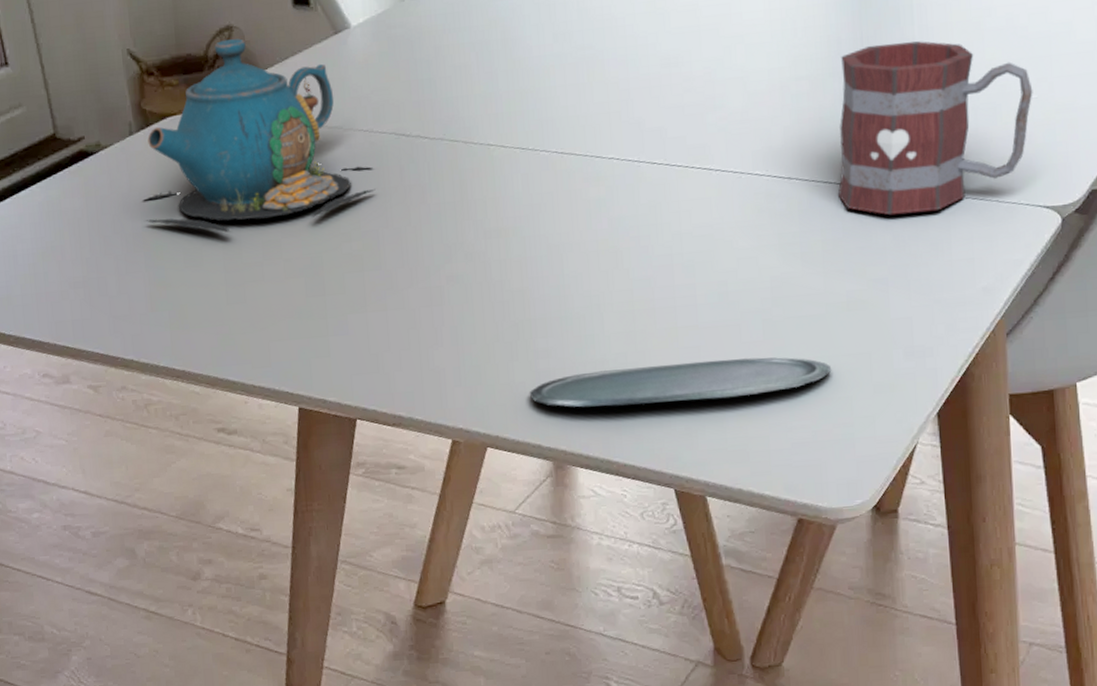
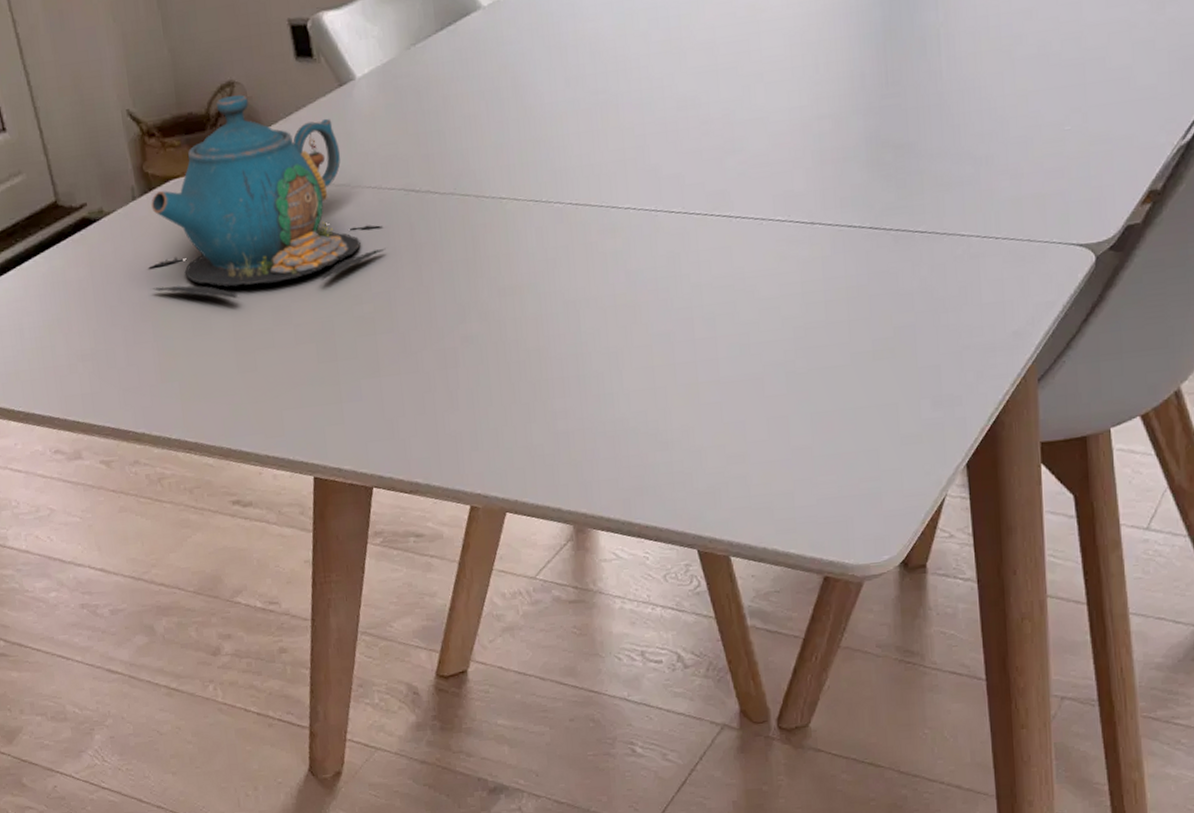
oval tray: present [529,357,832,408] -> none [547,411,858,469]
mug: present [838,41,1033,216] -> none [863,73,1066,259]

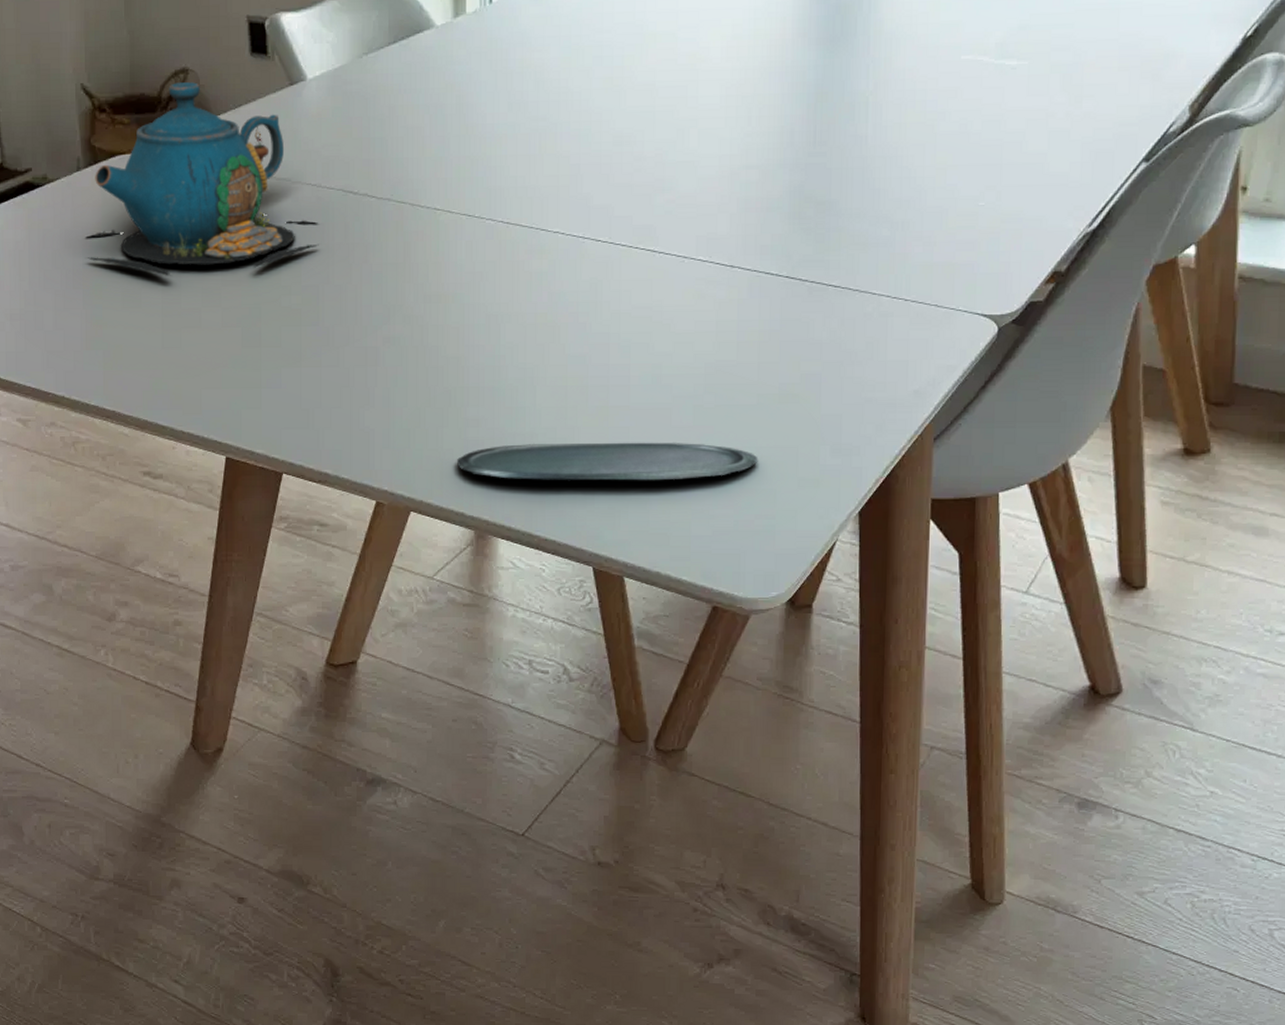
oval tray: none [547,411,858,469] -> present [456,442,758,481]

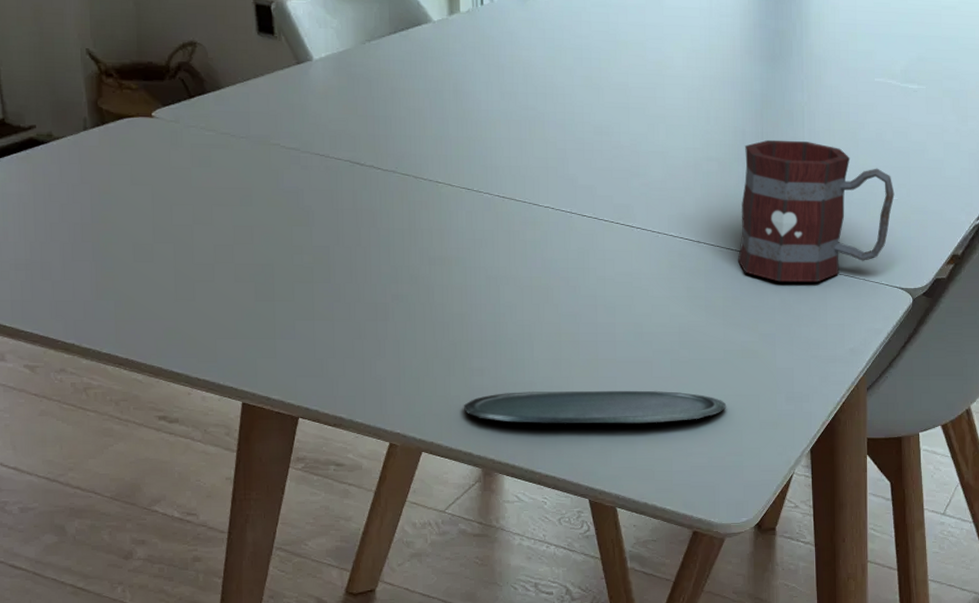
teapot: present [86,82,319,276] -> none [94,54,329,233]
mug: none [779,139,981,312] -> present [738,139,895,283]

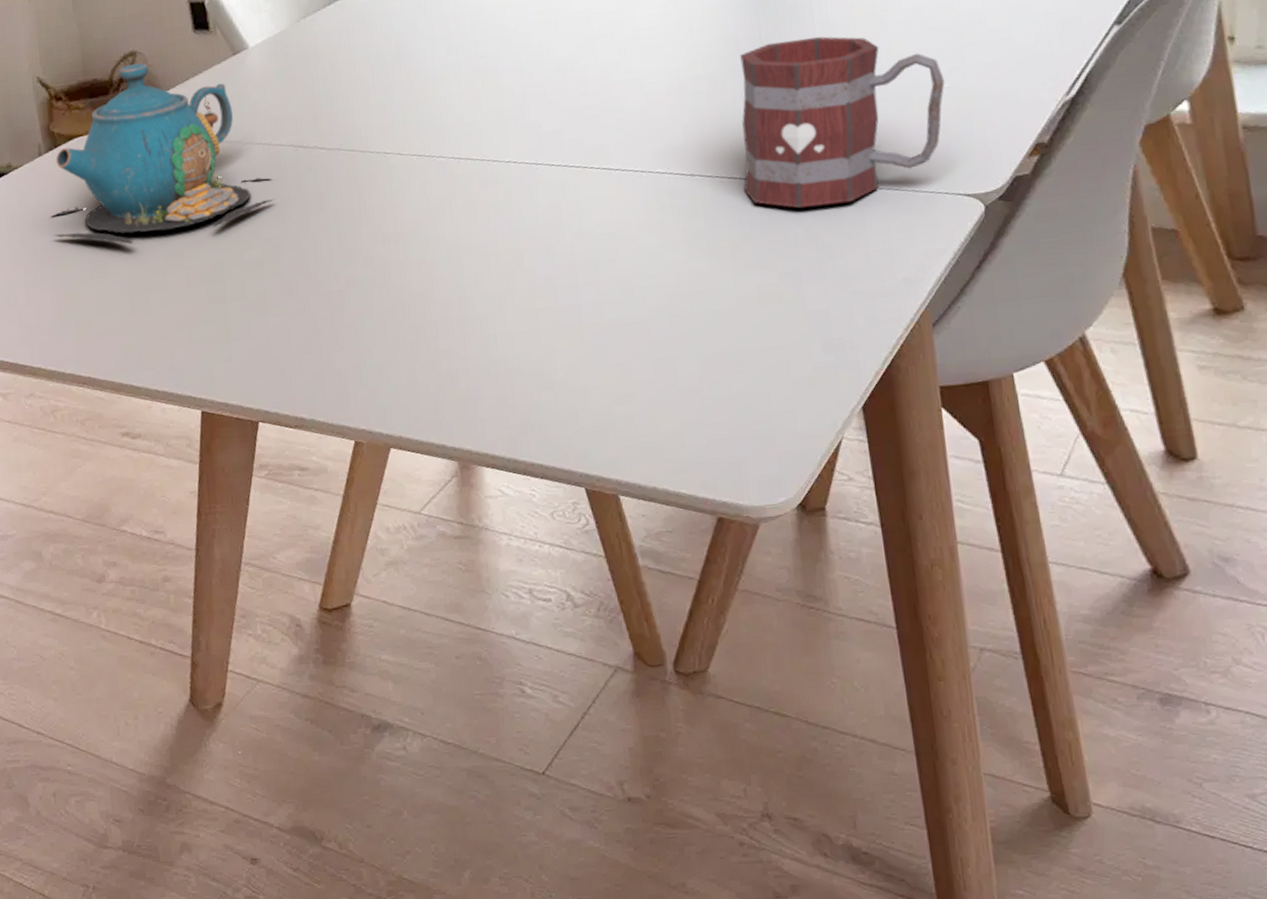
teapot: none [94,54,329,233] -> present [51,63,275,245]
oval tray: present [463,390,727,424] -> none [431,353,746,407]

